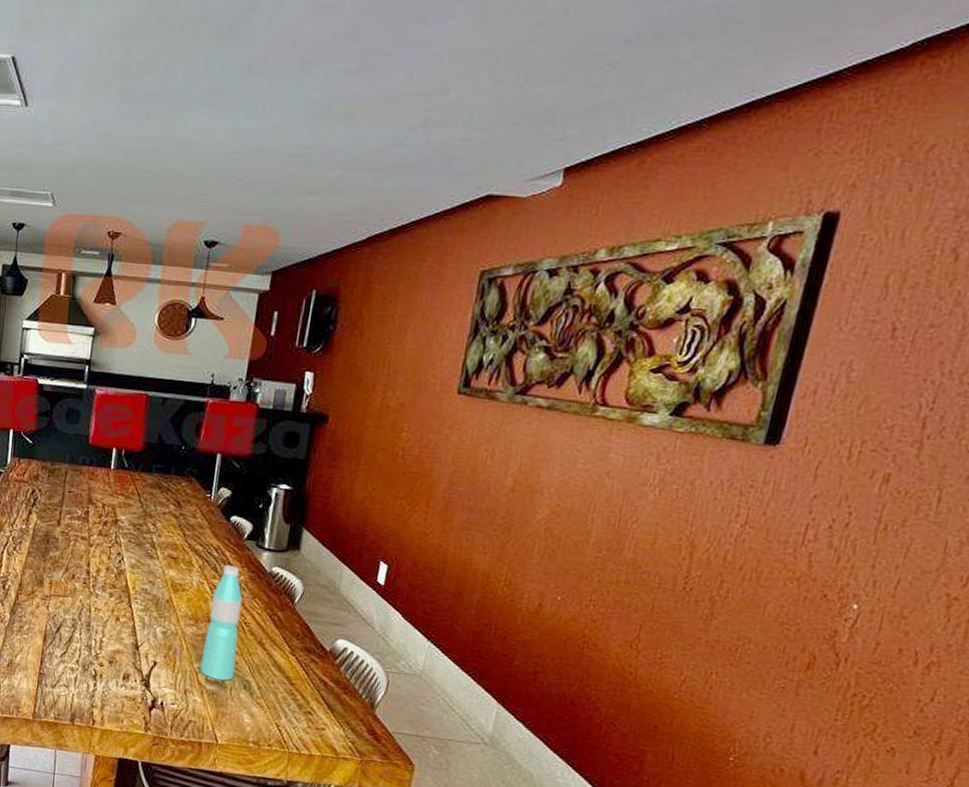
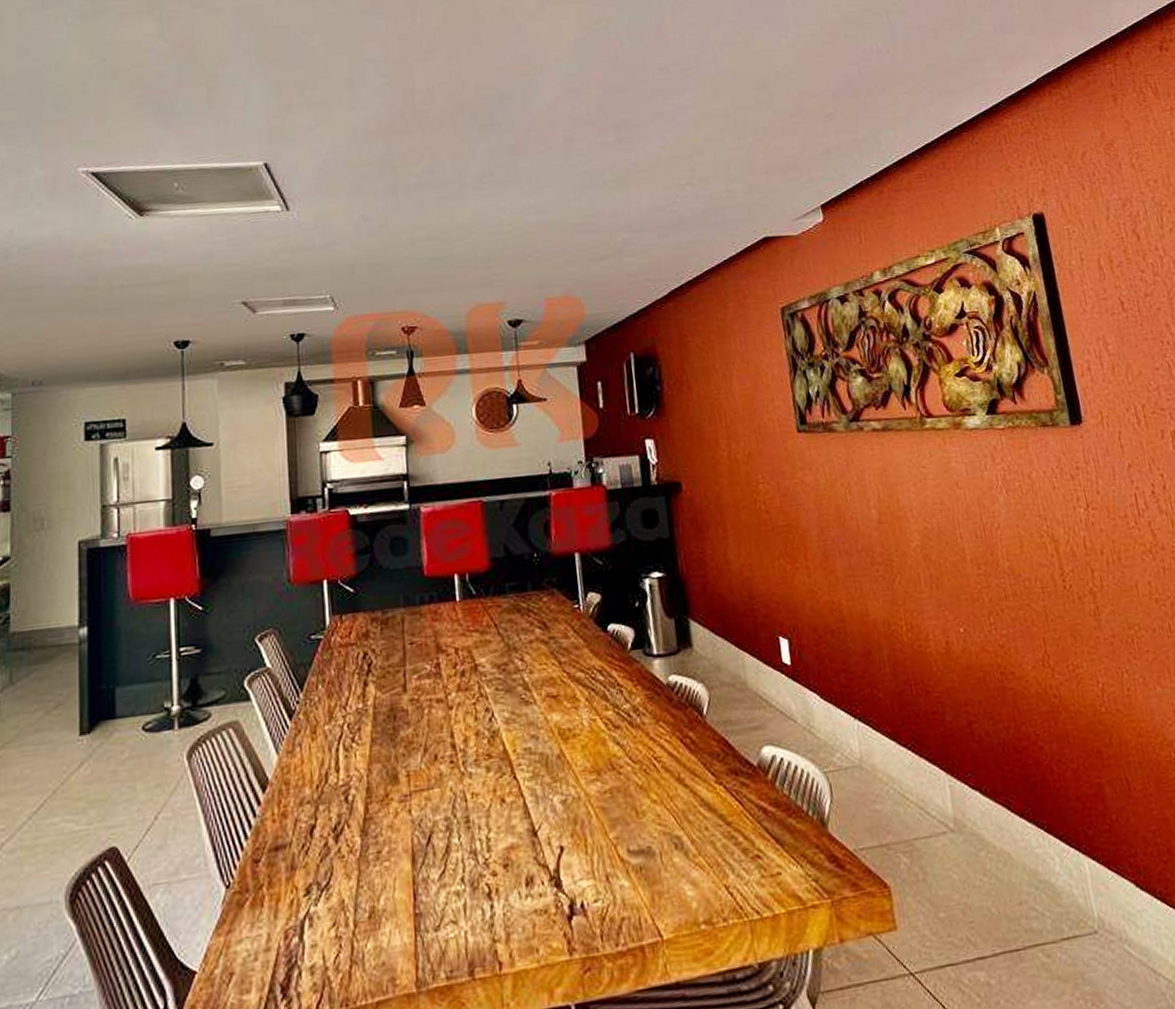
water bottle: present [200,565,243,681] -> none [609,687,660,848]

